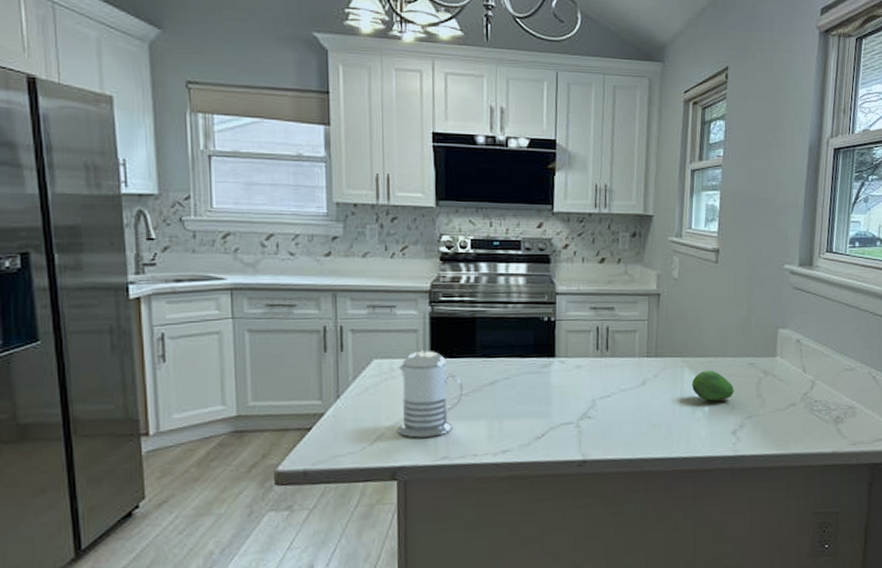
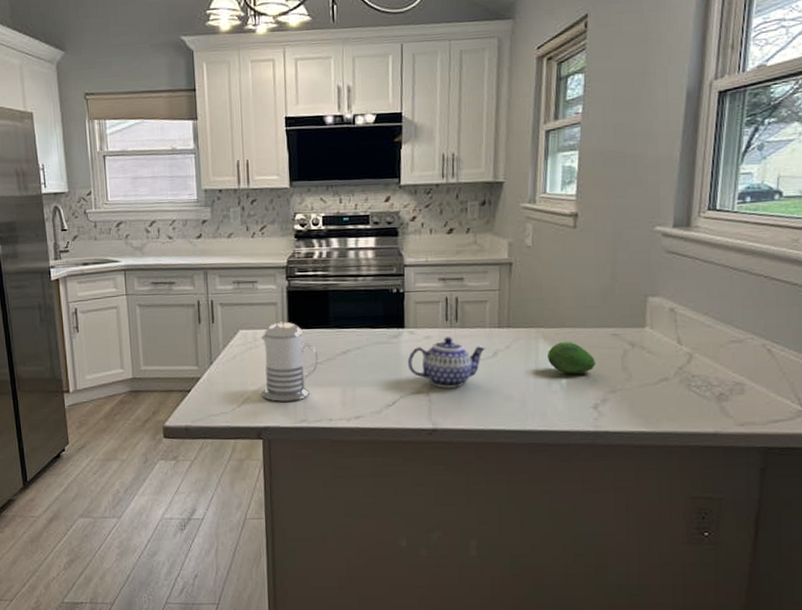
teapot: none [557,366,634,418] -> present [407,337,485,388]

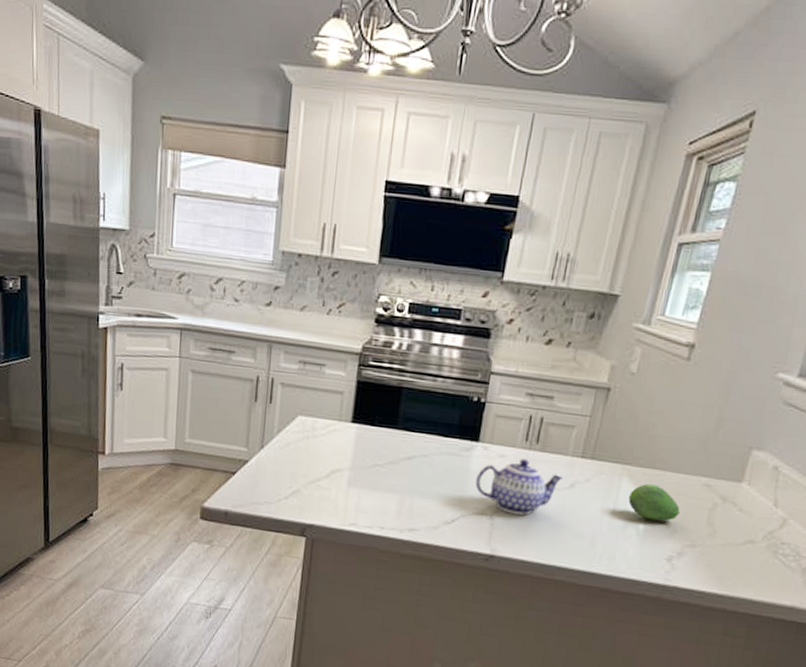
french press: present [261,281,318,402] -> none [311,368,380,502]

